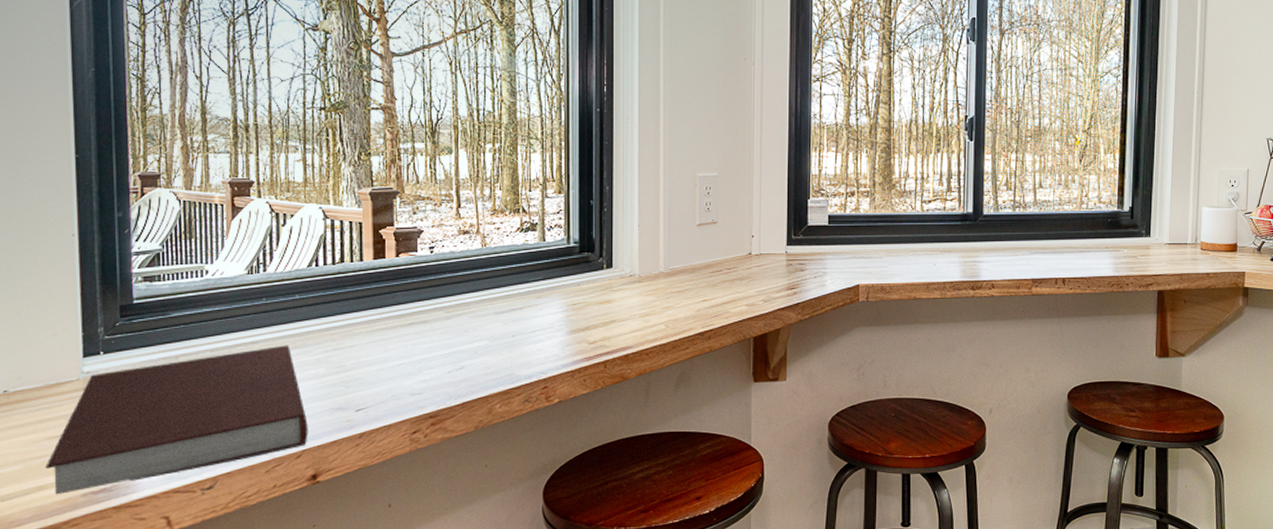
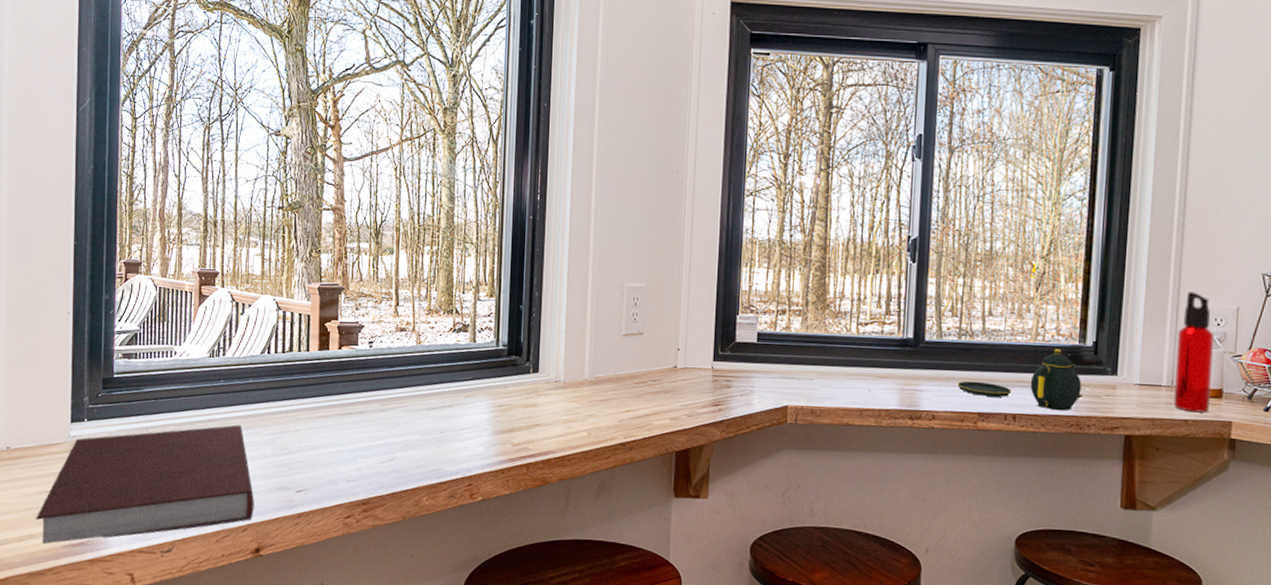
teapot: none [1013,215,1123,272] -> present [957,349,1084,411]
water bottle: none [1197,157,1229,266] -> present [1173,292,1214,413]

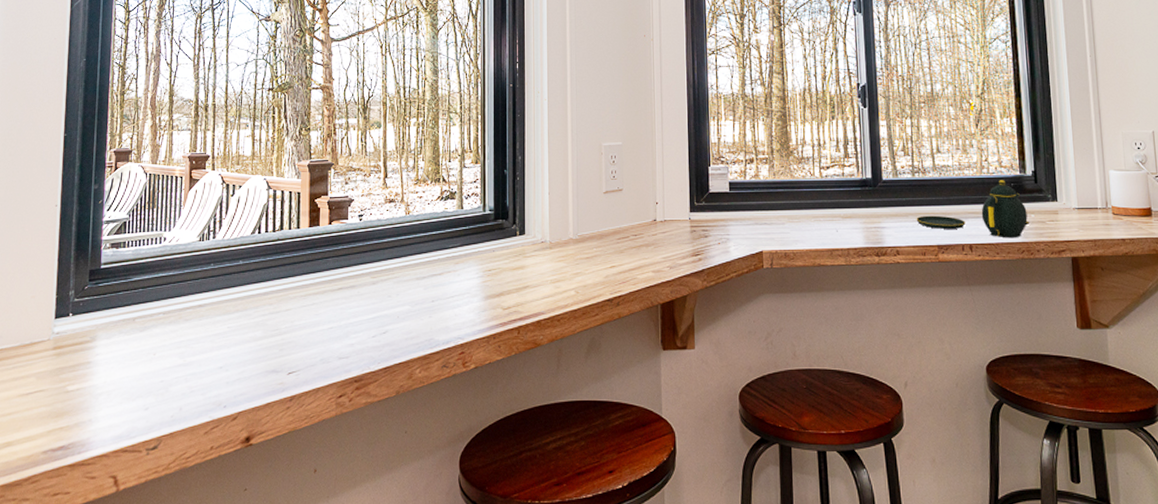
notebook: present [36,425,254,544] -> none [14,308,245,452]
water bottle: present [1173,292,1214,413] -> none [1105,120,1142,231]

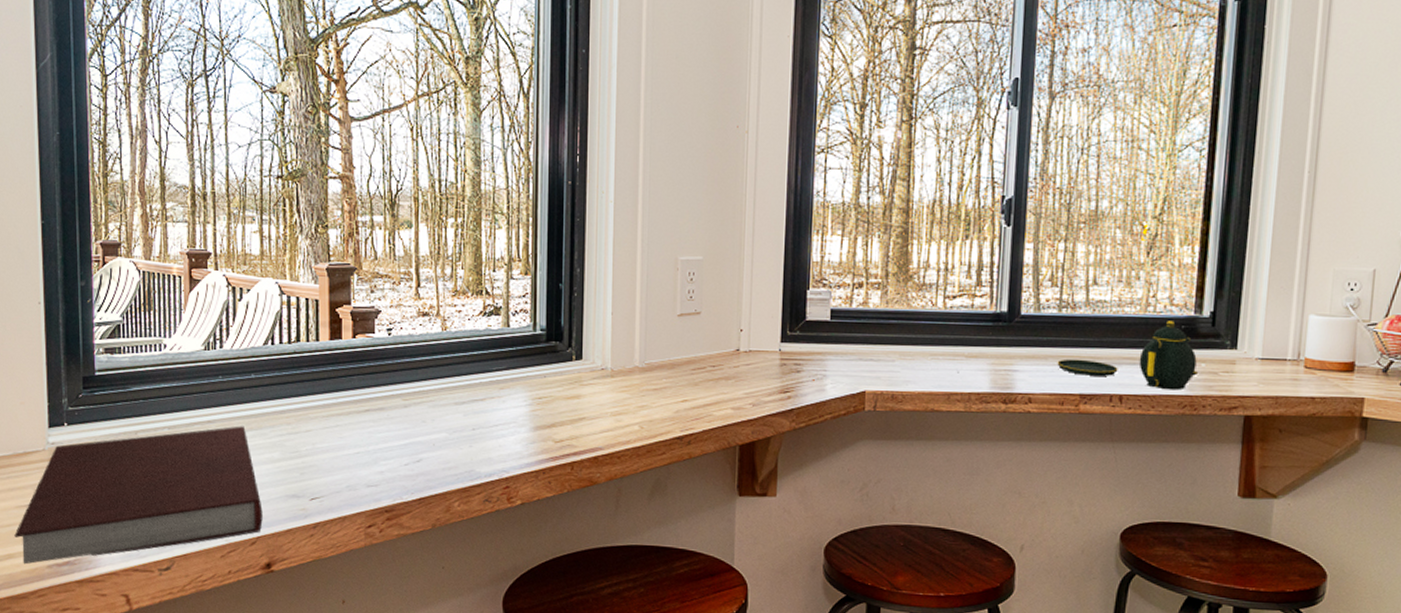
notebook: none [14,308,245,452] -> present [14,426,263,564]

